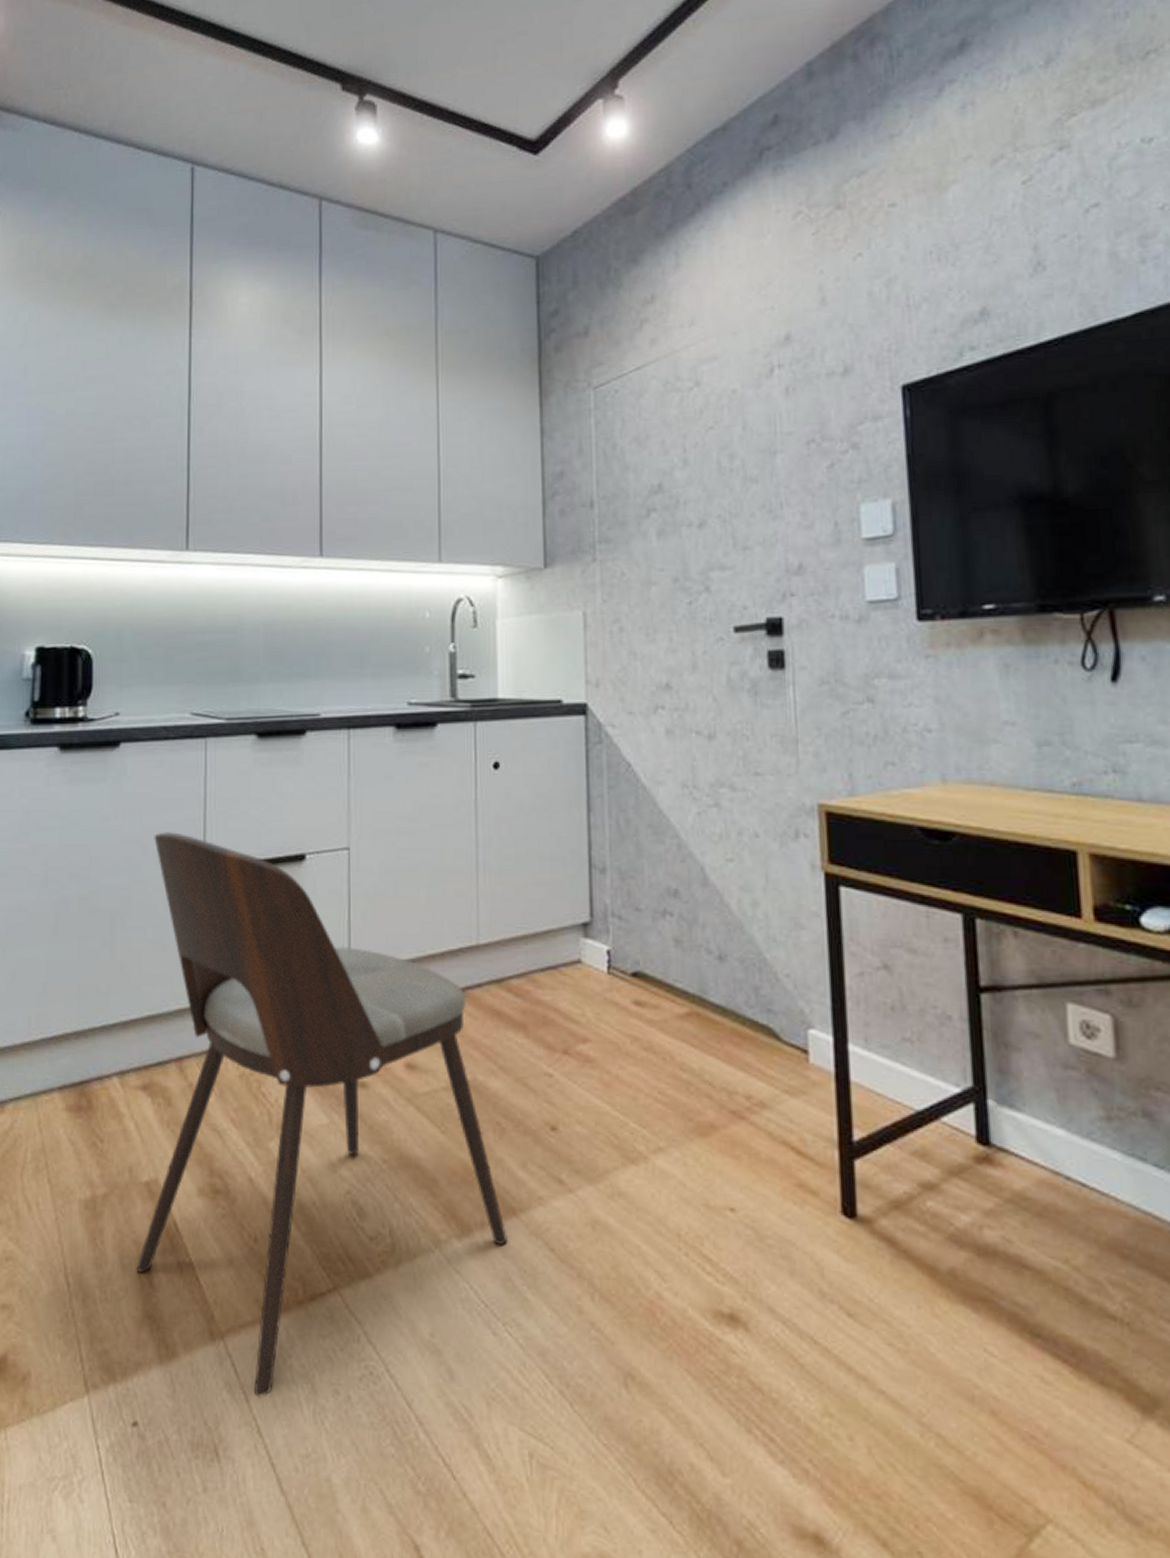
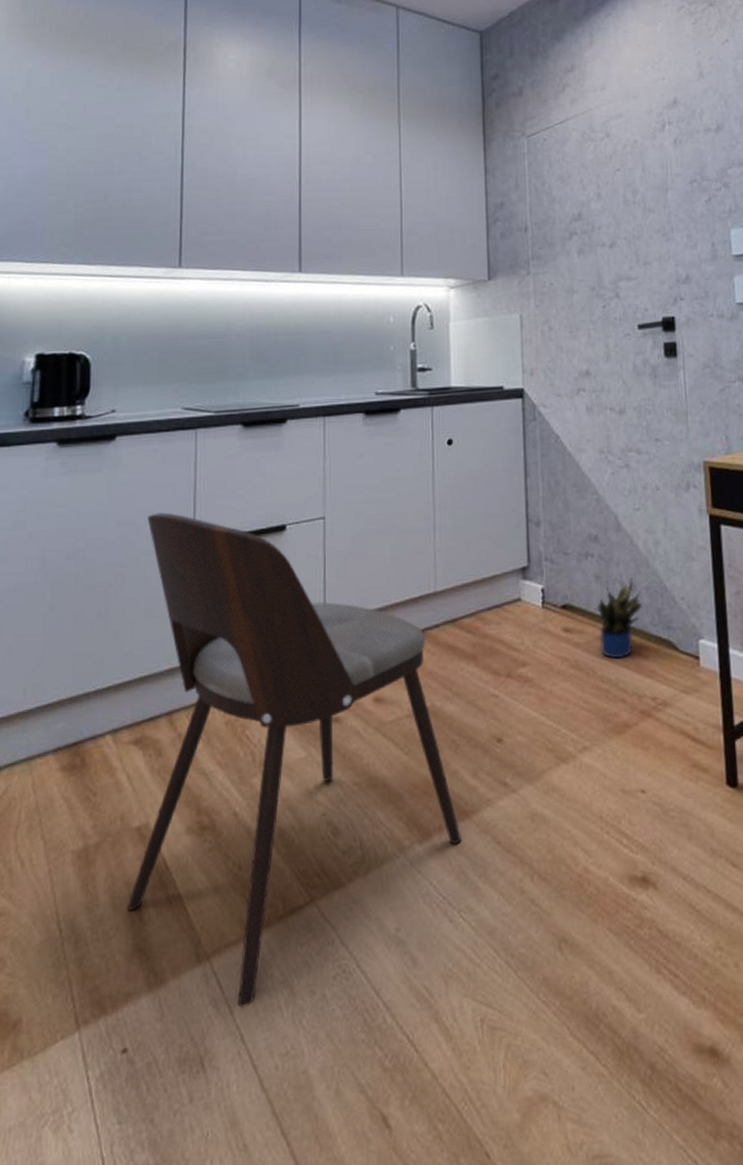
potted plant: none [676,944,736,1044] -> present [596,577,643,659]

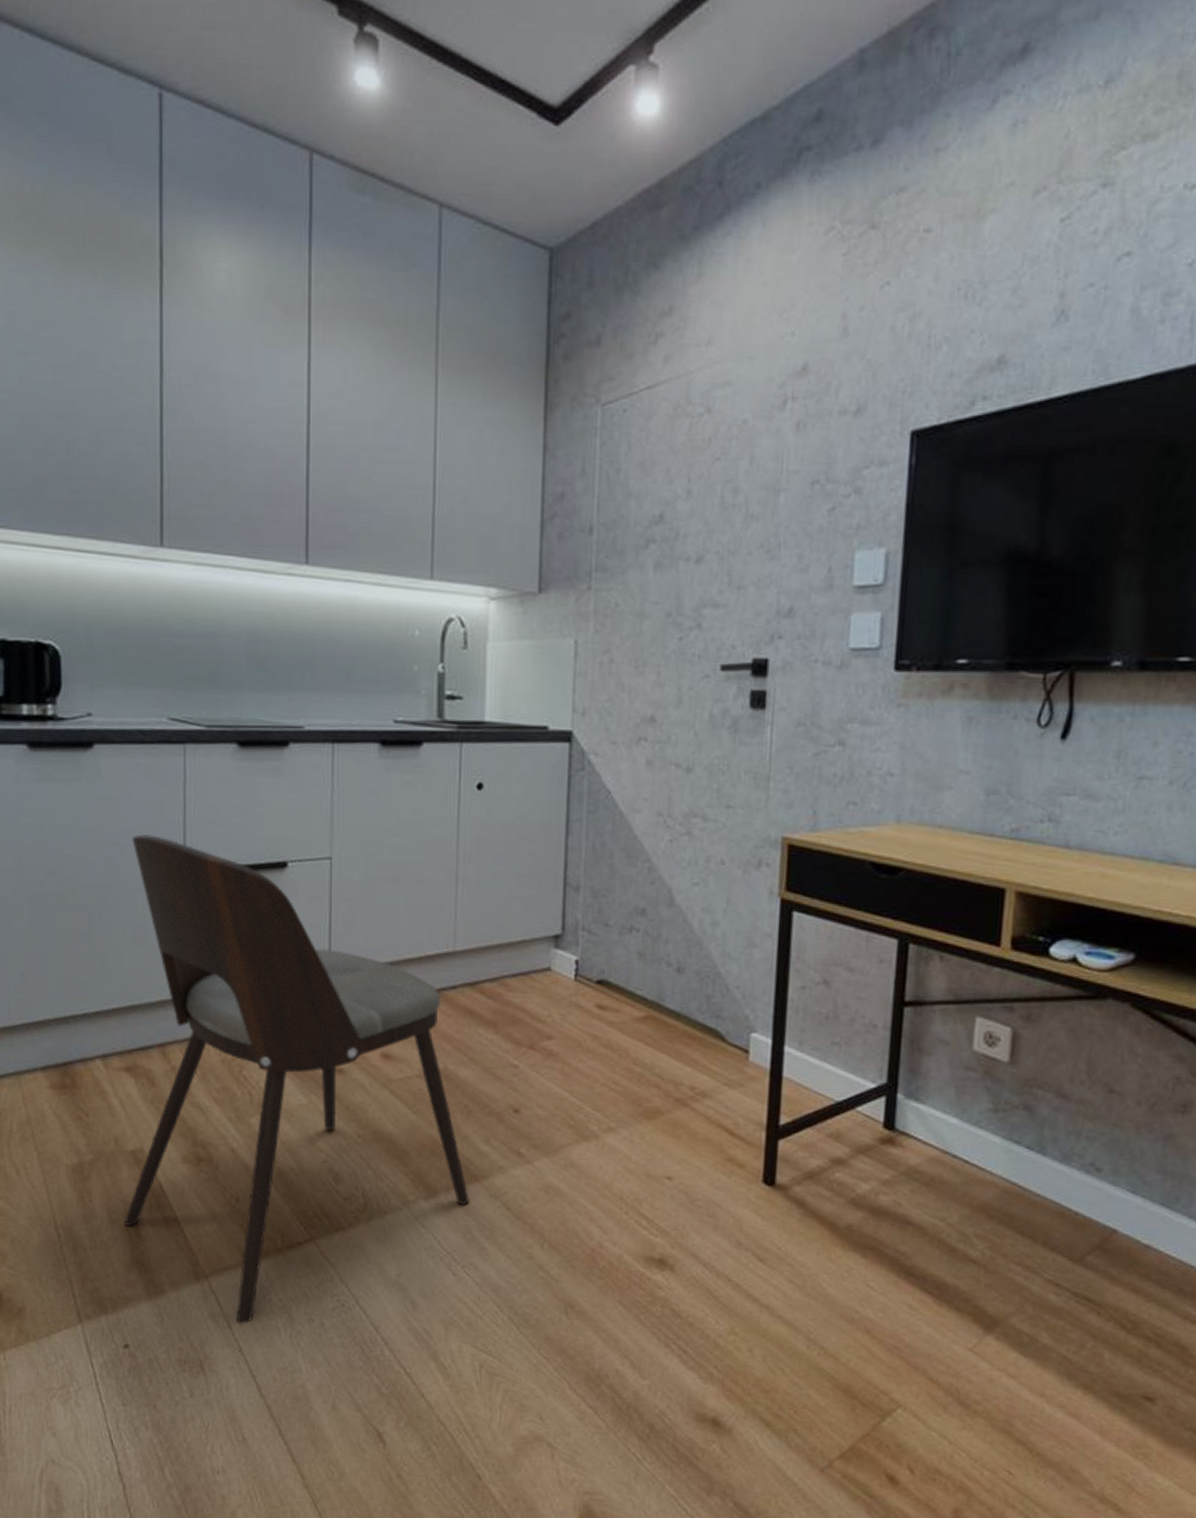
potted plant: present [596,577,643,659] -> none [636,958,692,1043]

